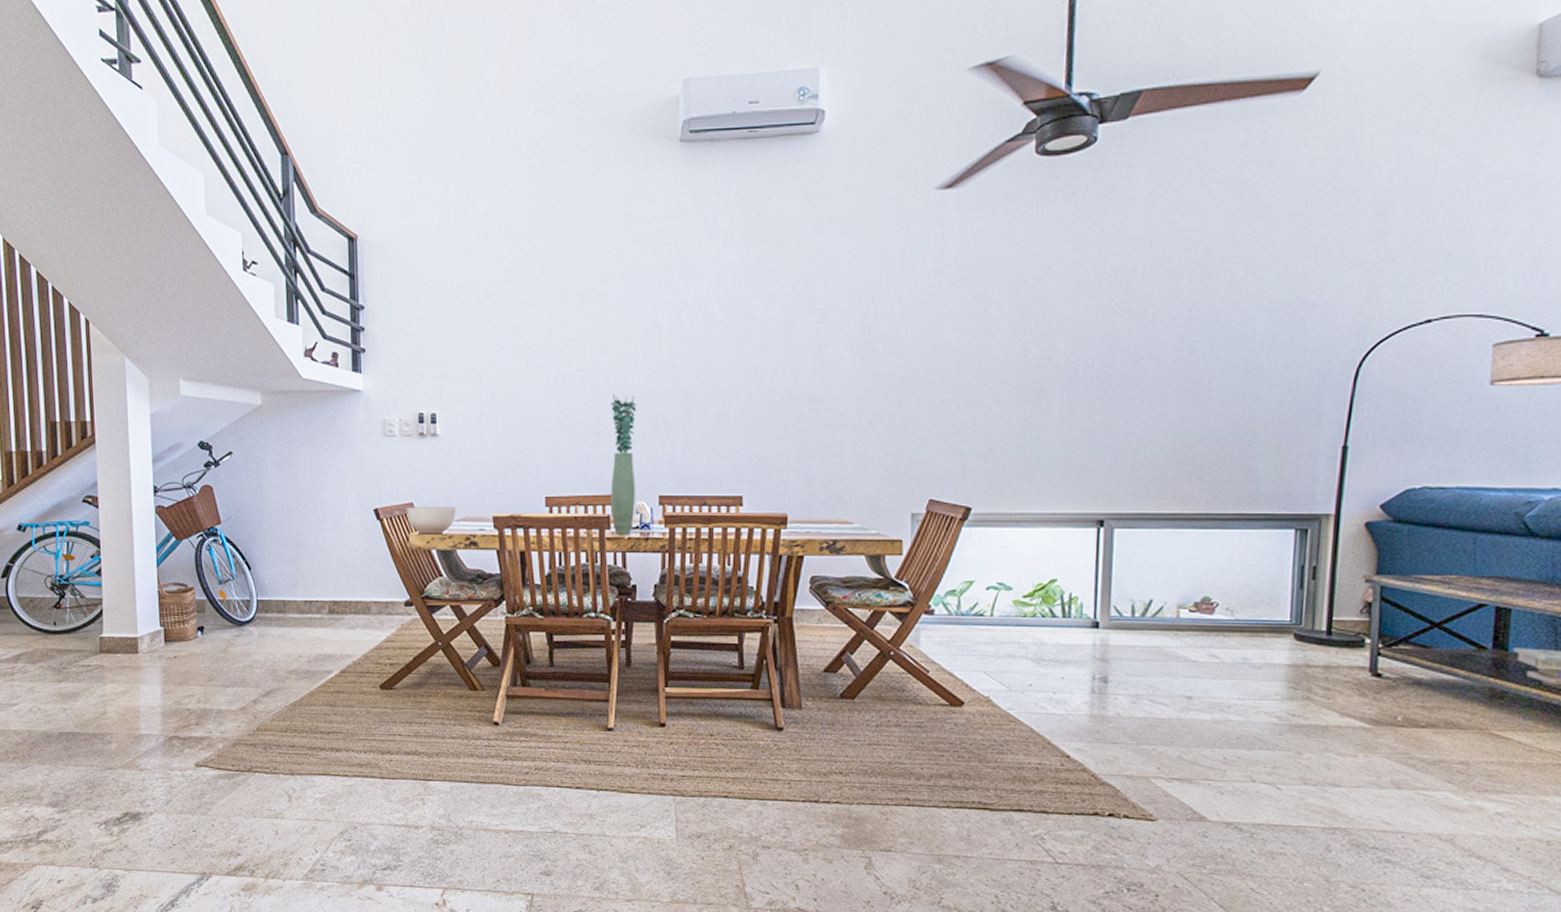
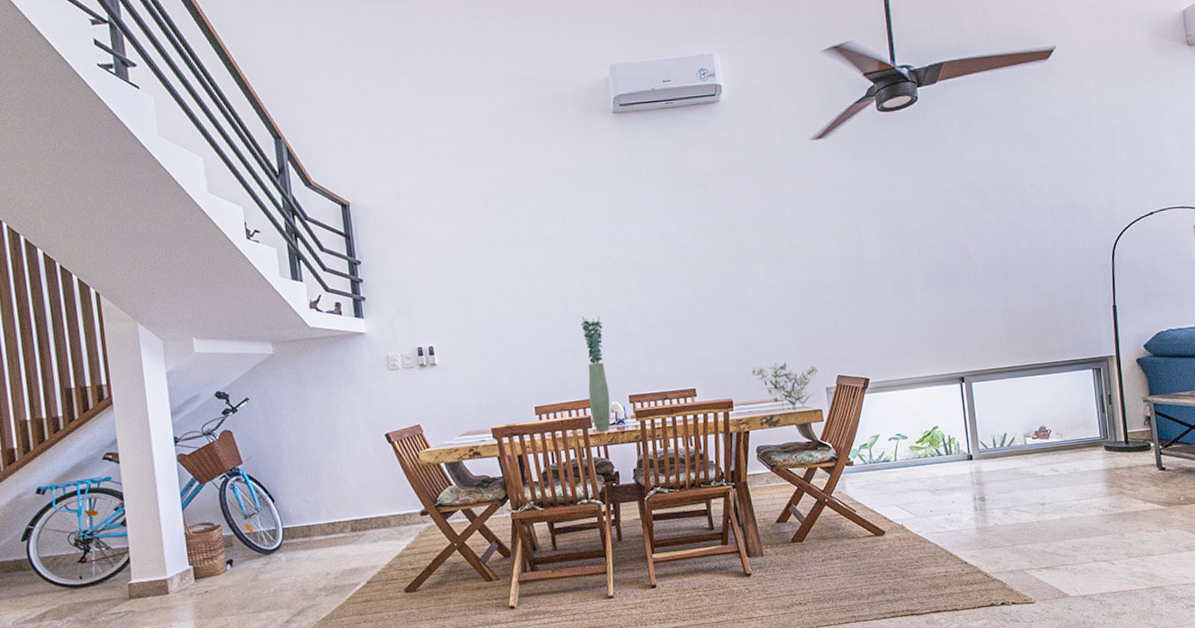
bowl: present [406,506,455,534] -> none [414,424,459,451]
flower bouquet: none [815,474,904,536] -> present [751,361,818,411]

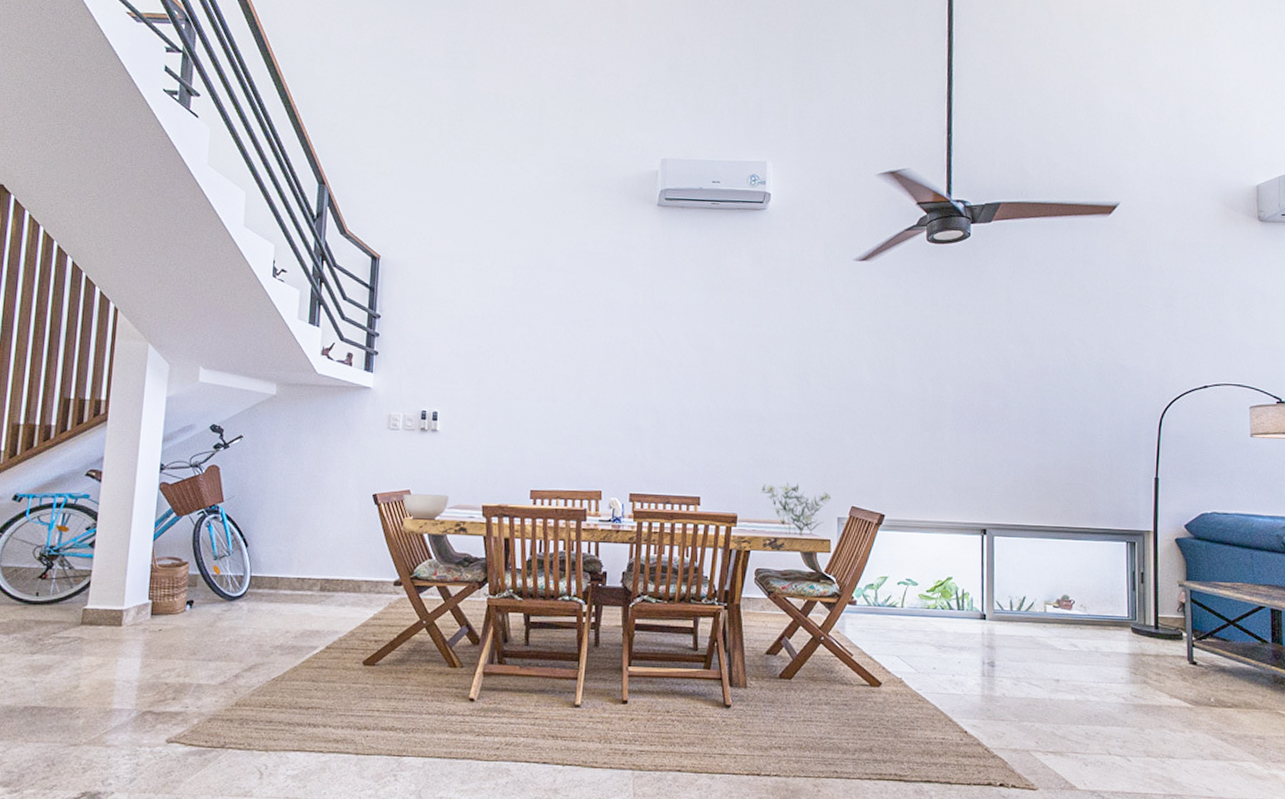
bowl: none [414,424,459,451] -> present [403,493,449,520]
vase: present [580,316,611,432] -> none [587,405,613,528]

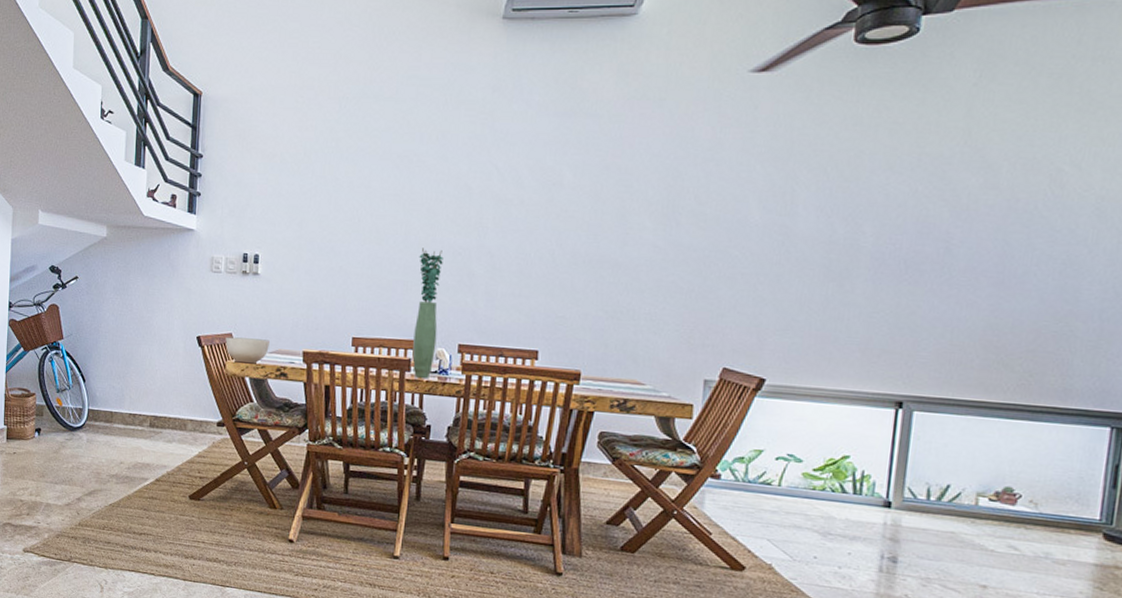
vase: none [587,405,613,528] -> present [412,248,443,379]
flower bouquet: present [760,482,832,536] -> none [610,338,698,398]

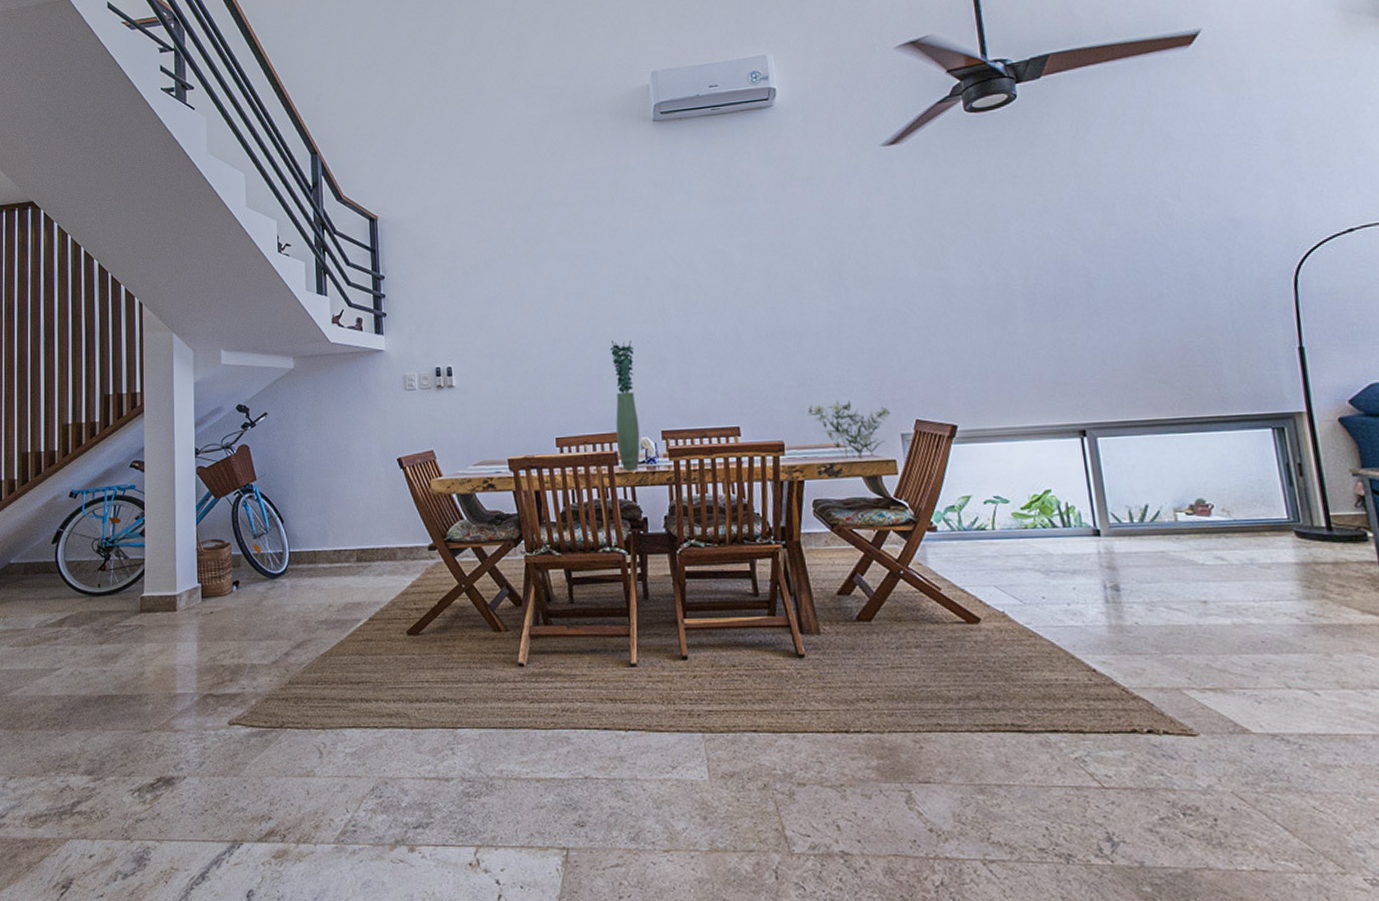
bowl: present [225,336,270,364] -> none [427,452,473,480]
flower bouquet: none [610,338,698,398] -> present [807,400,891,459]

